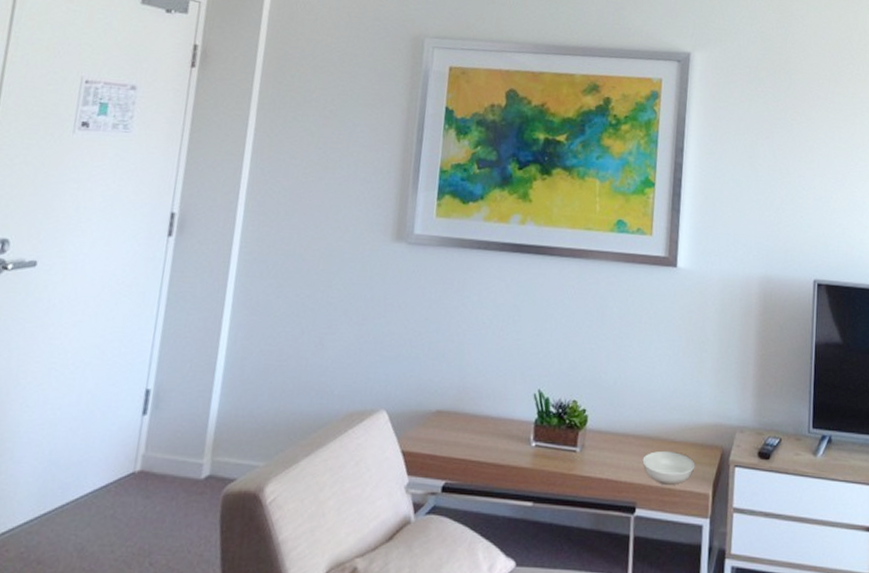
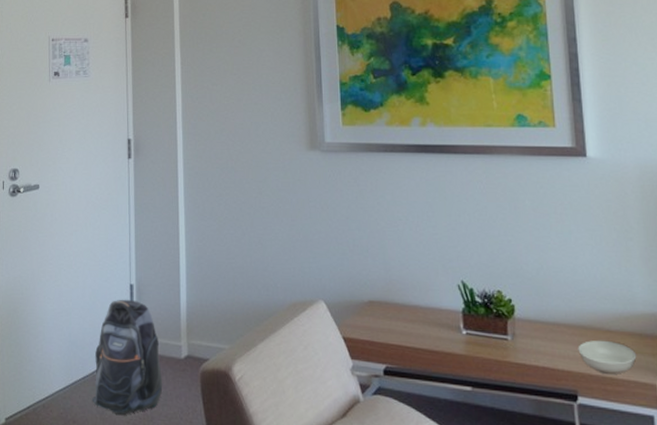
backpack: none [68,407,174,551] -> present [91,299,163,415]

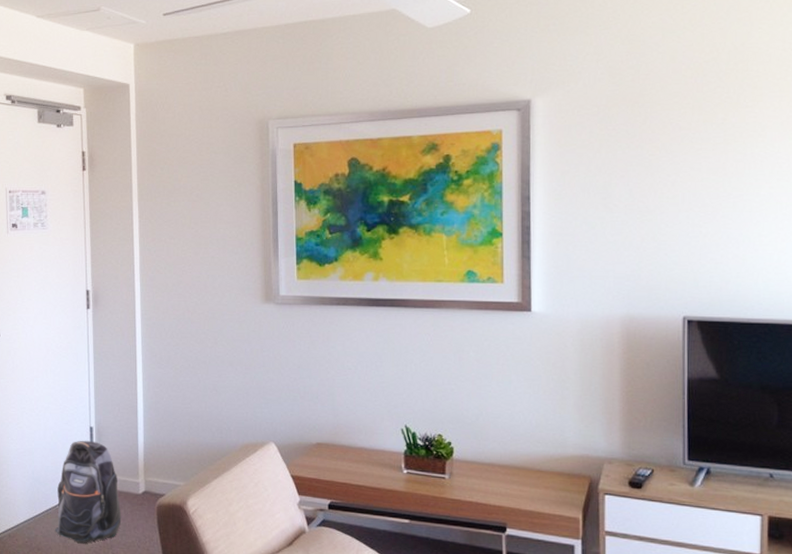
bowl: present [578,340,637,375] -> none [509,479,563,510]

